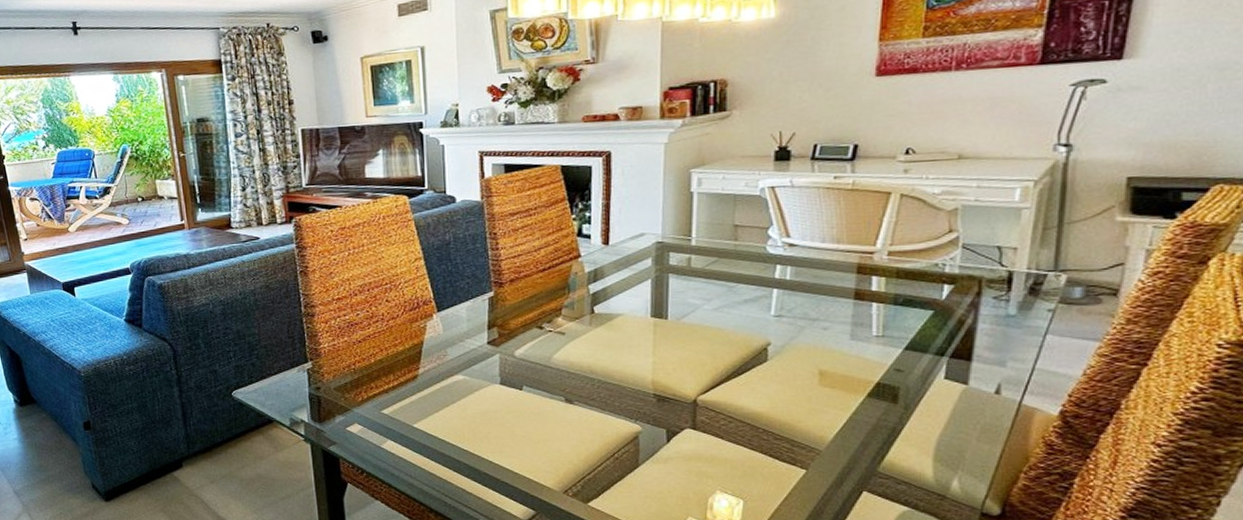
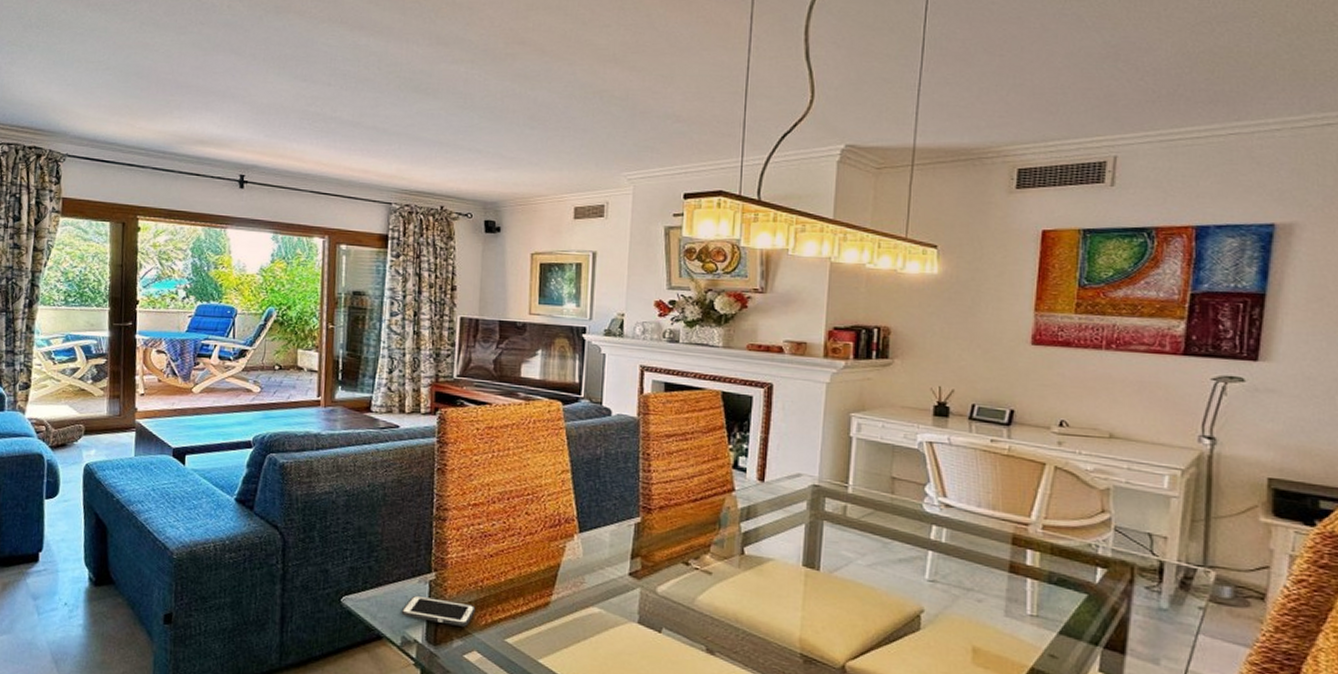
cell phone: none [286,382,352,404] -> present [401,595,476,627]

